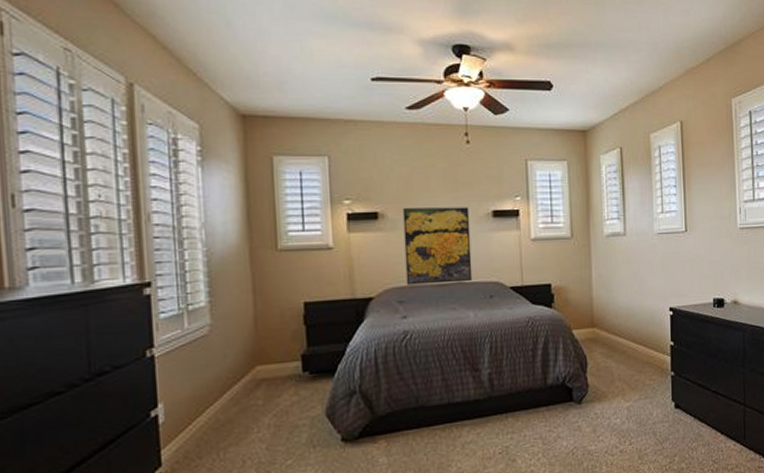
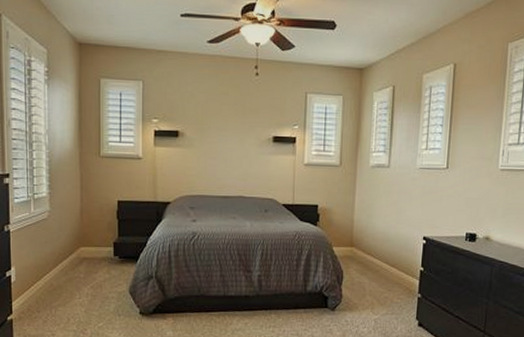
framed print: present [402,207,473,285] -> none [197,129,254,197]

